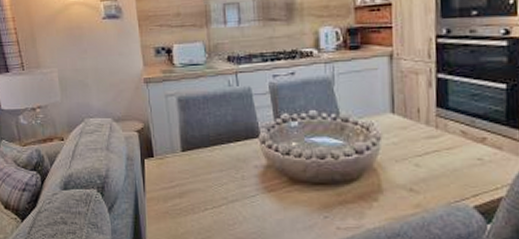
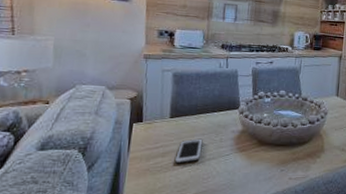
cell phone: none [193,176,222,206] -> present [174,138,203,164]

